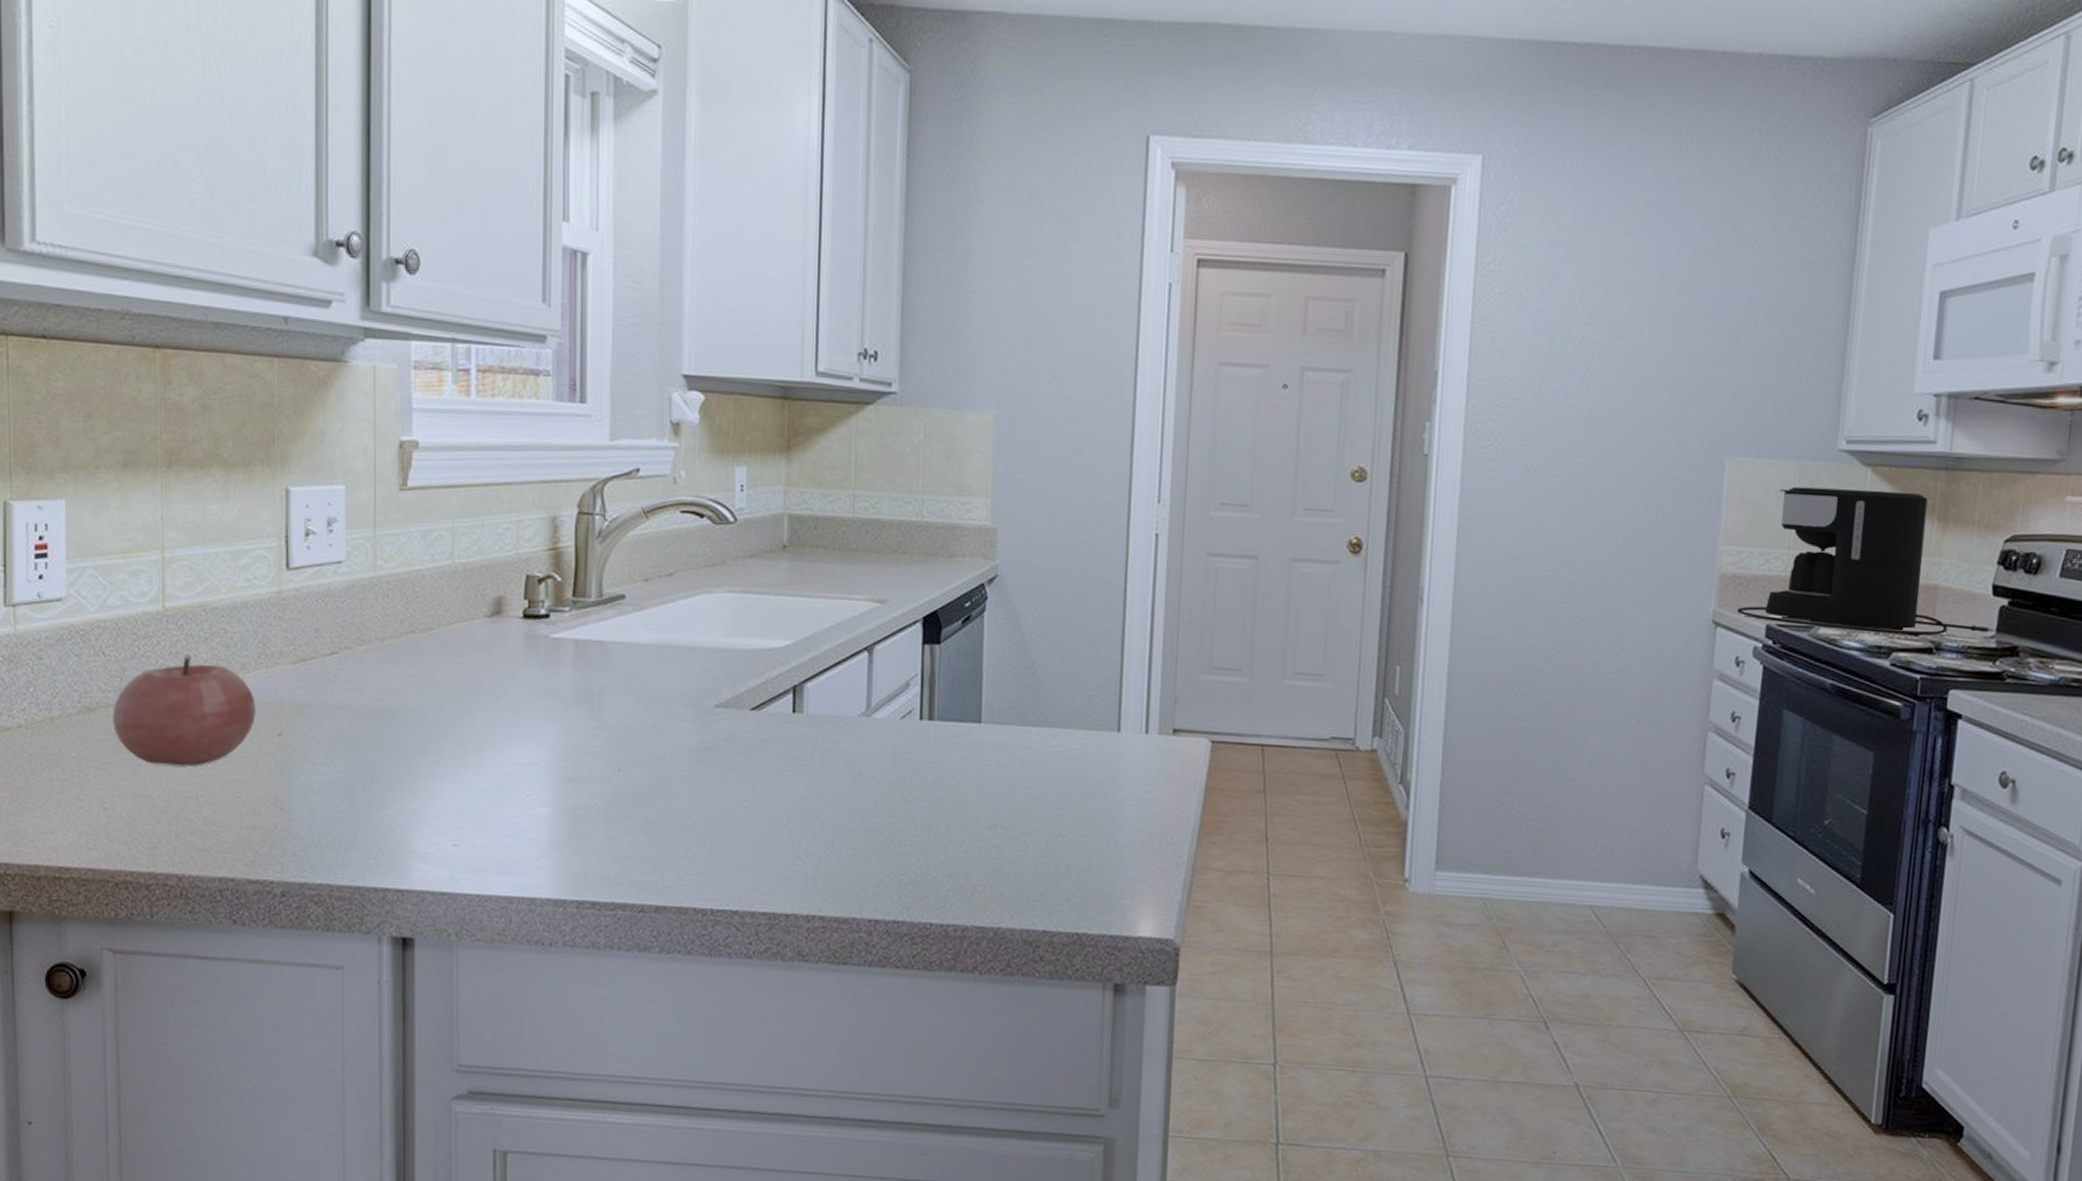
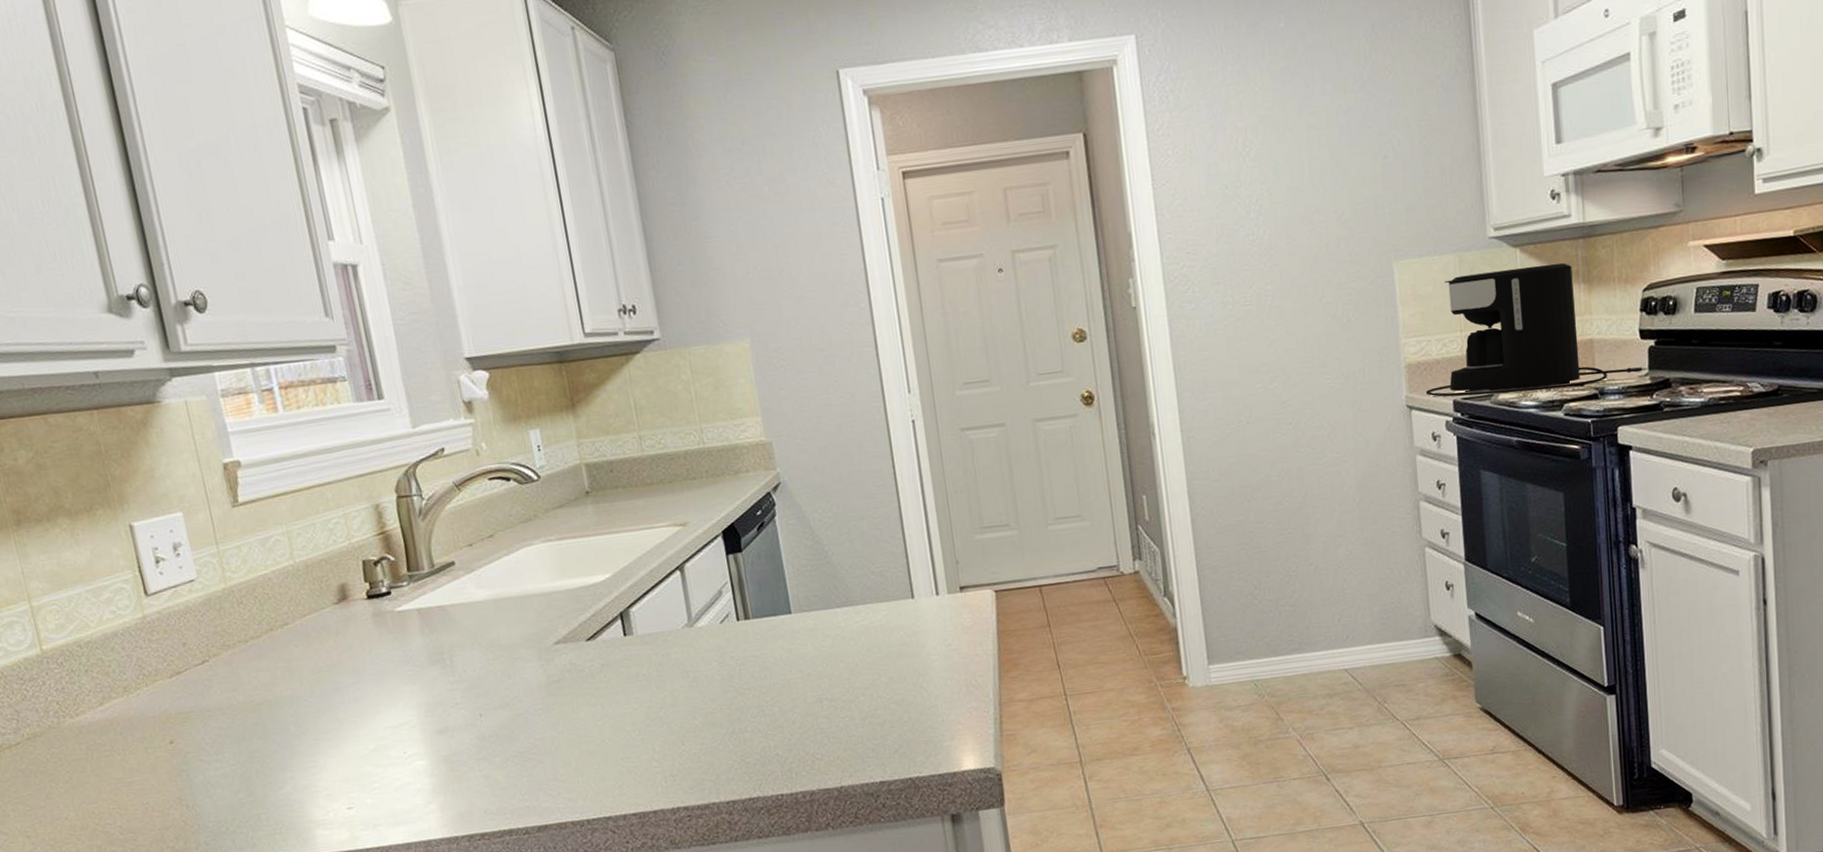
fruit: present [112,654,256,766] -> none [16,688,147,790]

